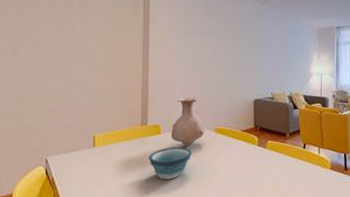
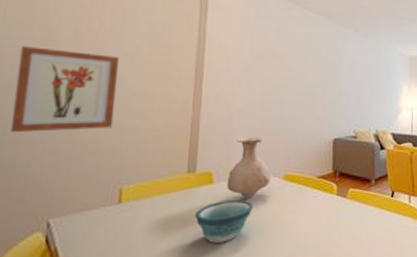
wall art: none [15,28,87,94] -> present [10,46,120,133]

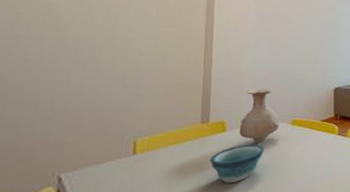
wall art: present [10,46,120,133] -> none [11,10,128,95]

